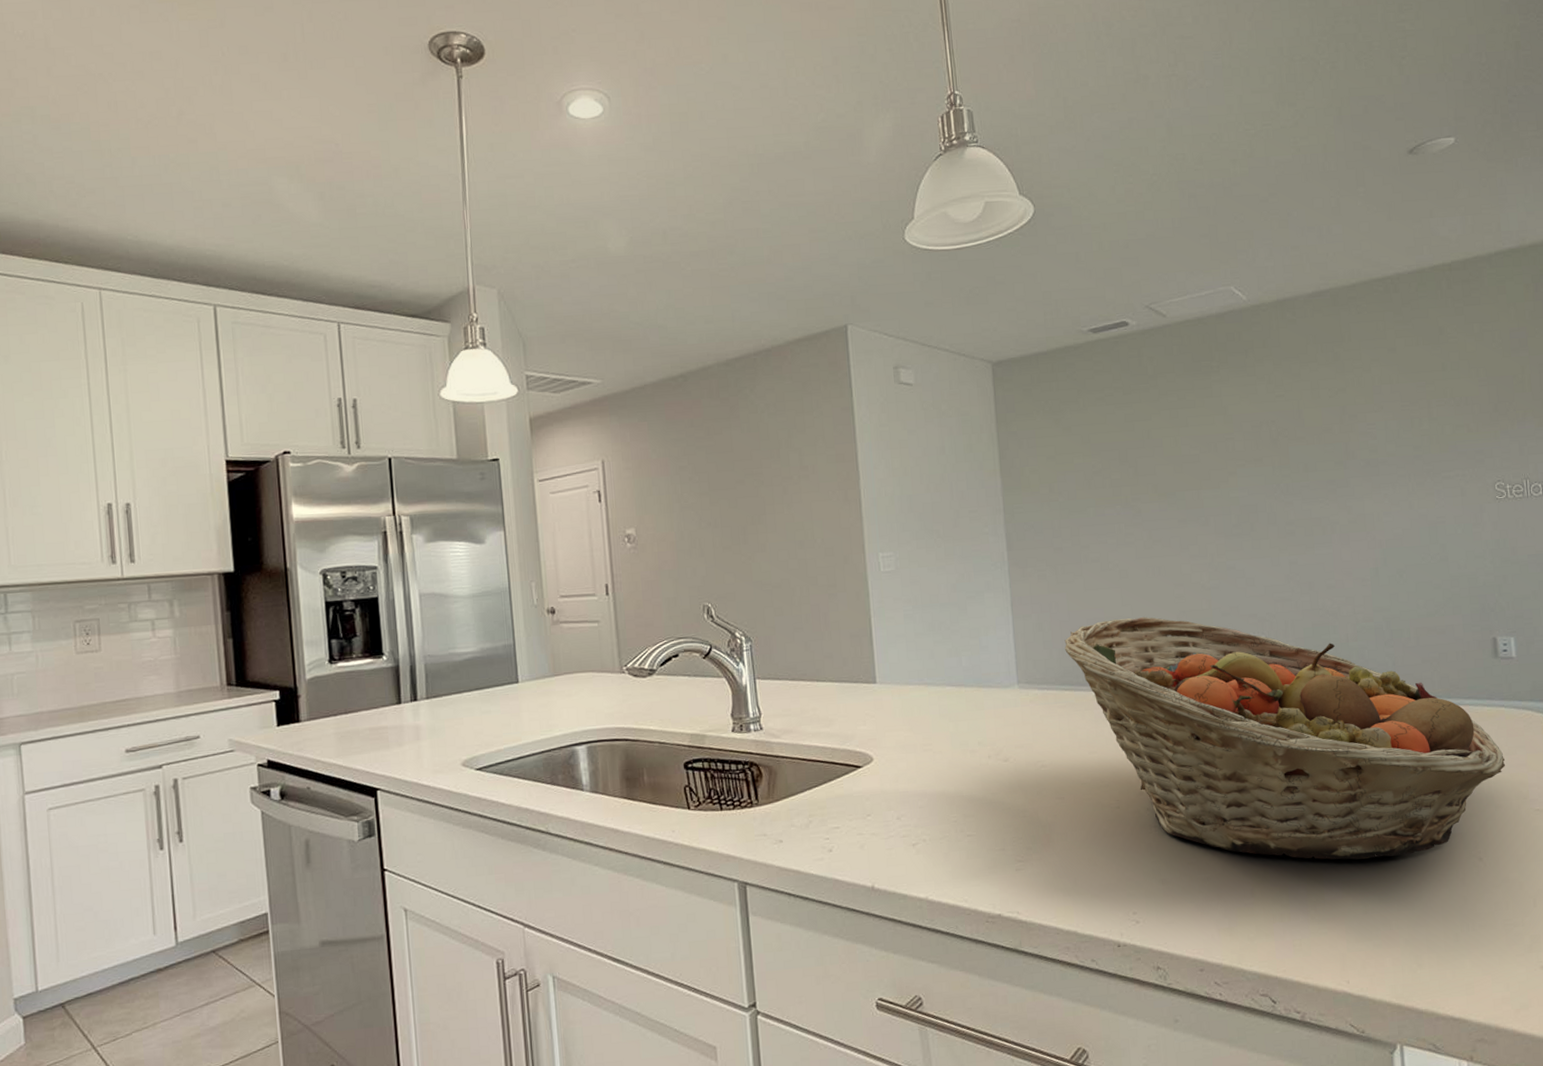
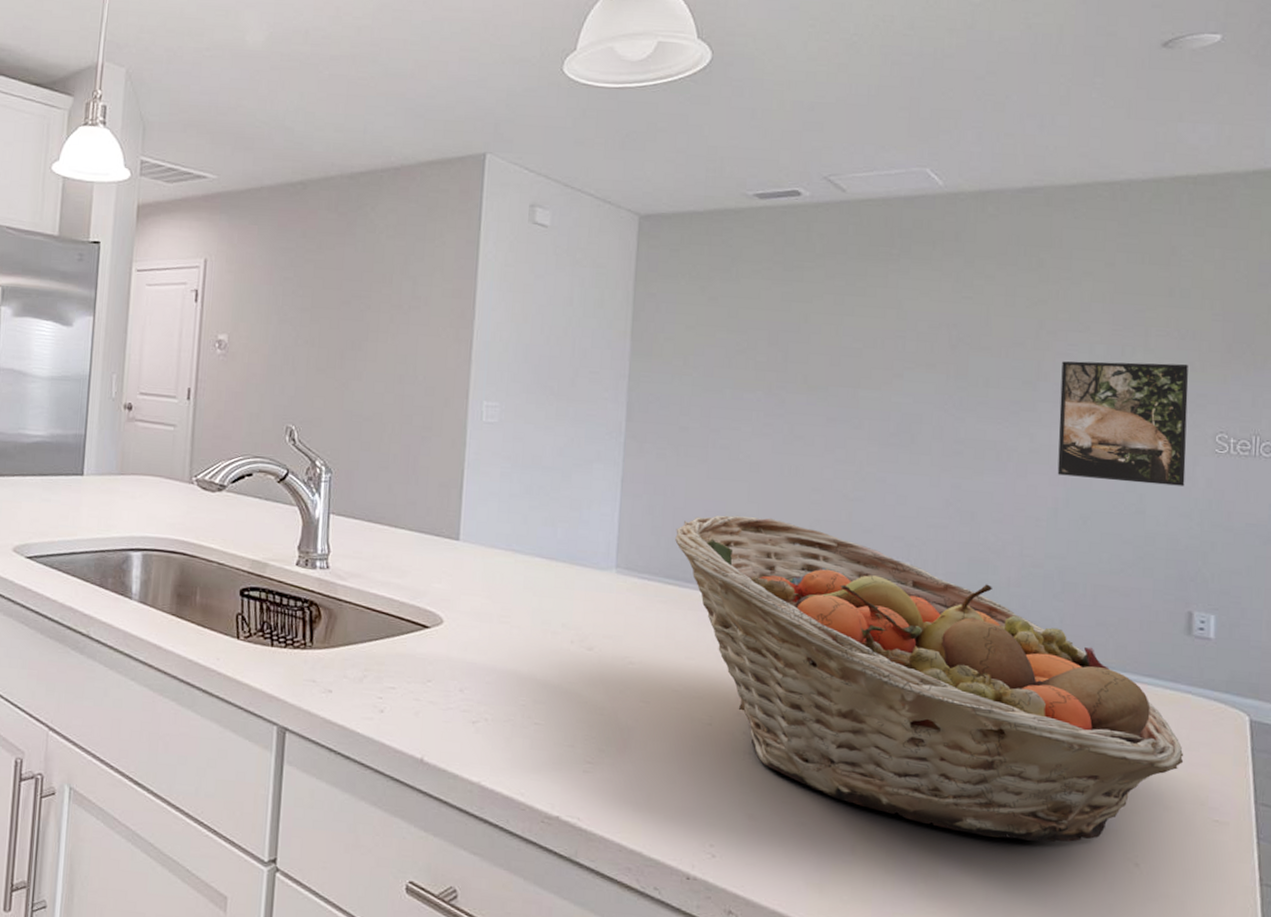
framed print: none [1365,426,1476,539] -> present [1057,361,1189,486]

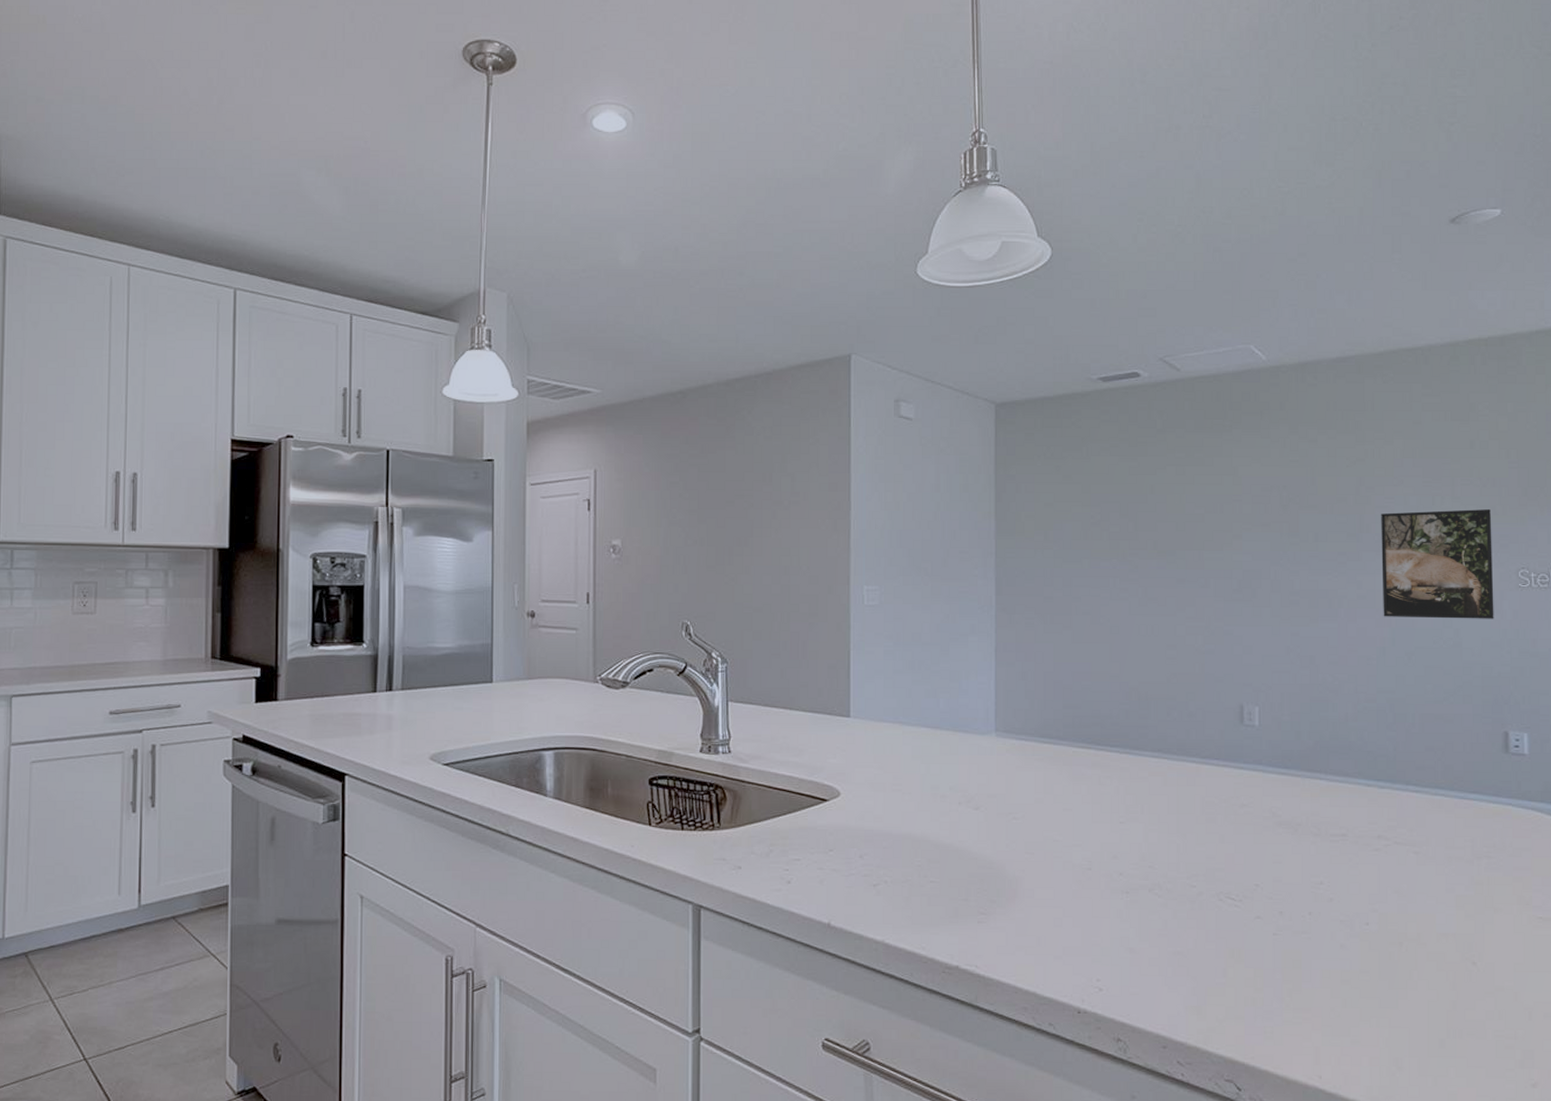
fruit basket: present [675,515,1184,843] -> none [1047,674,1509,950]

